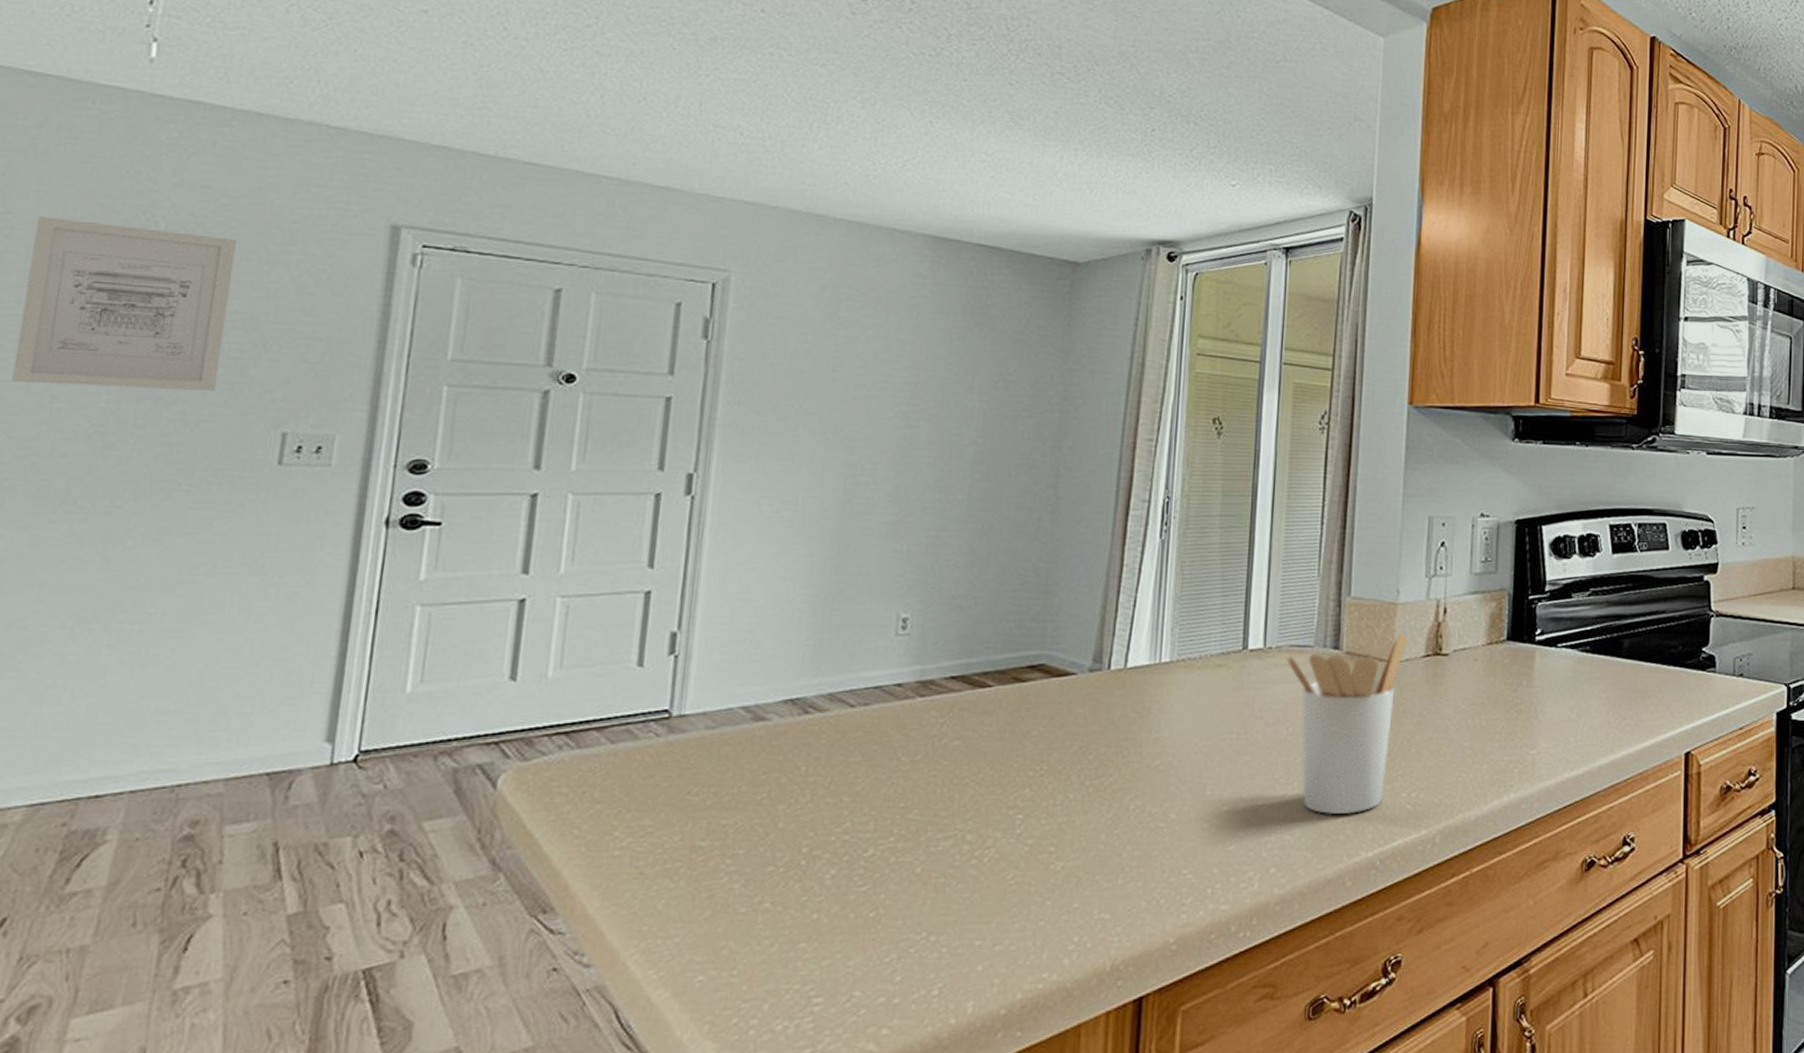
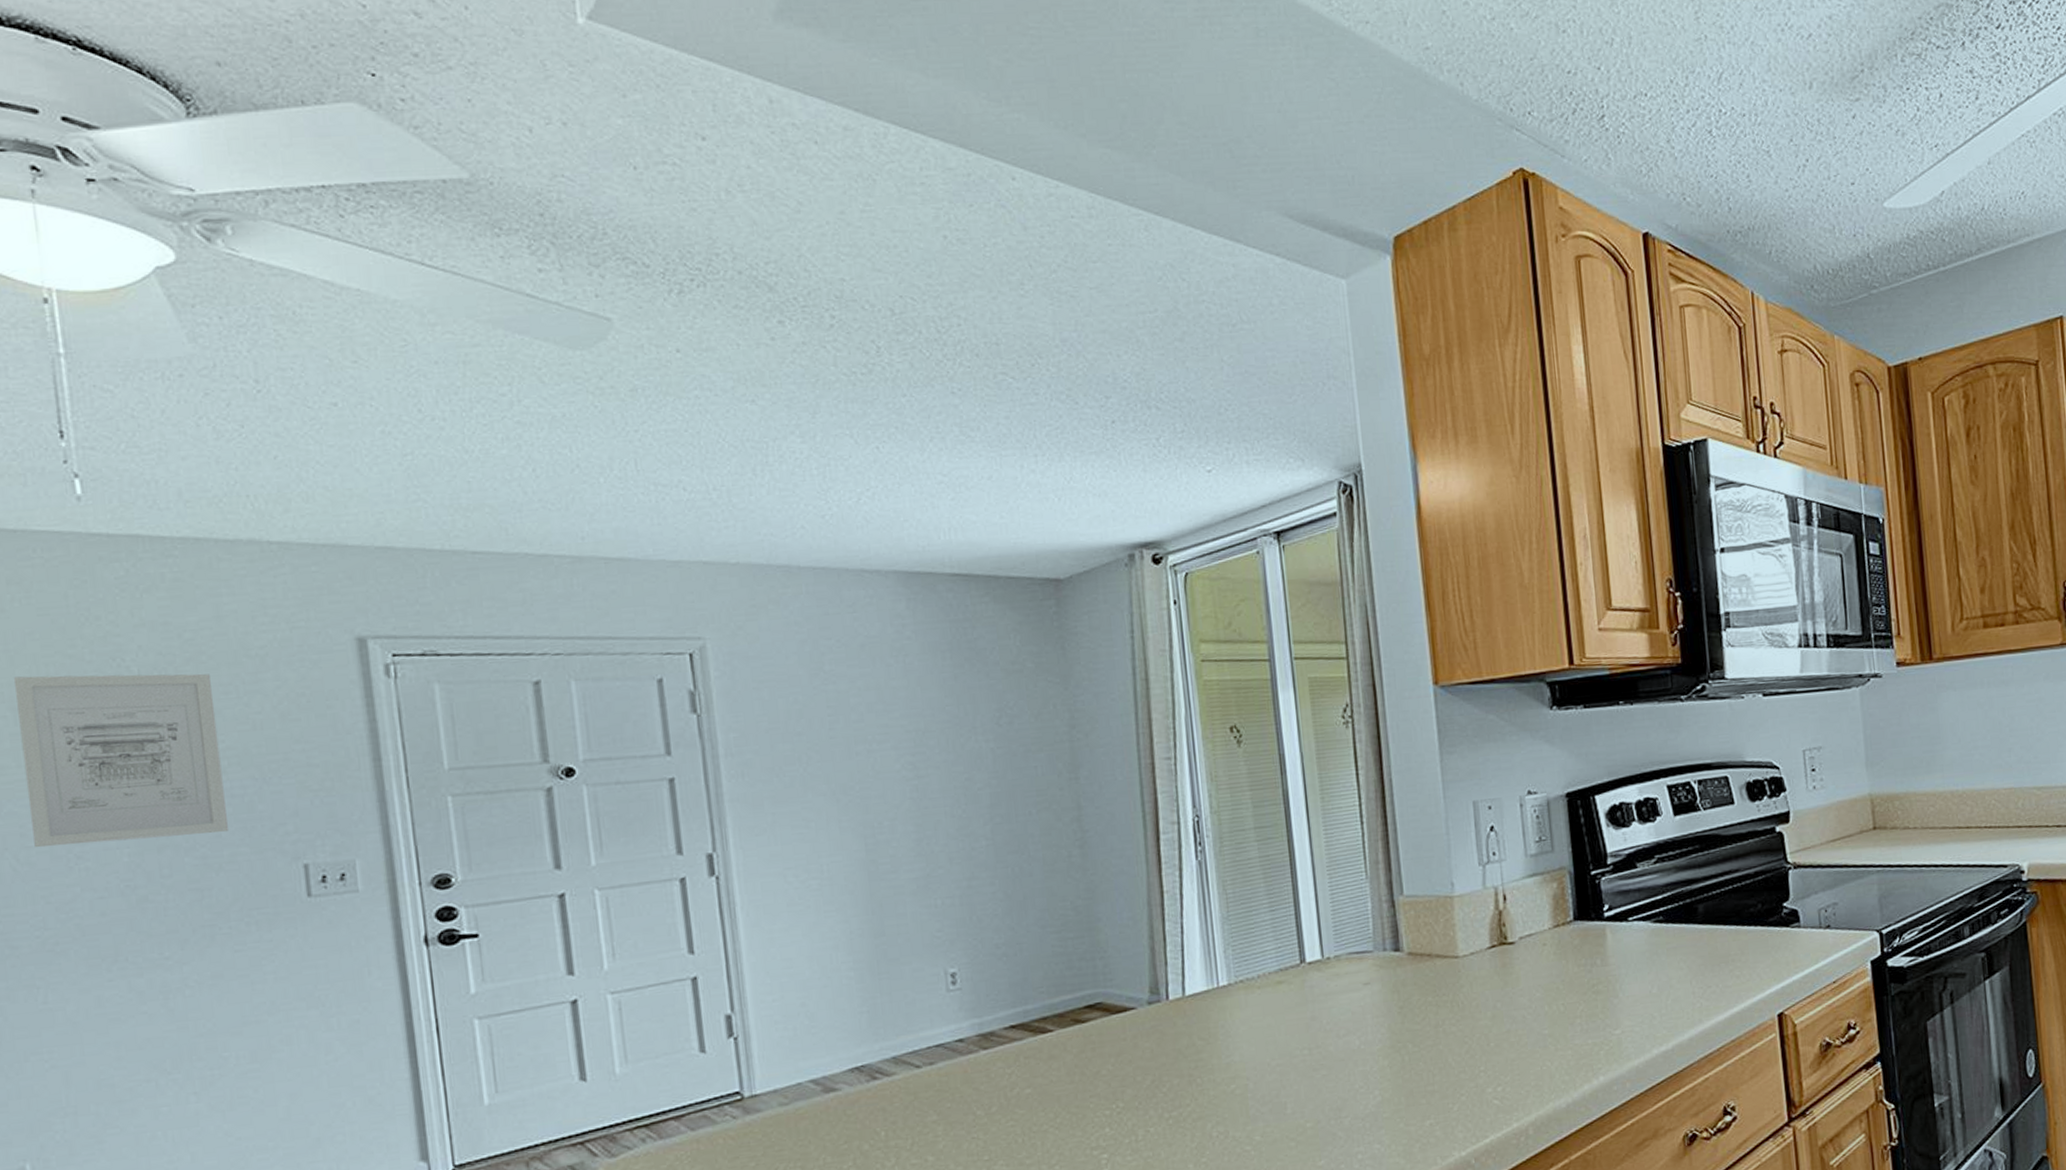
utensil holder: present [1285,633,1408,815] -> none [1345,926,1470,1119]

